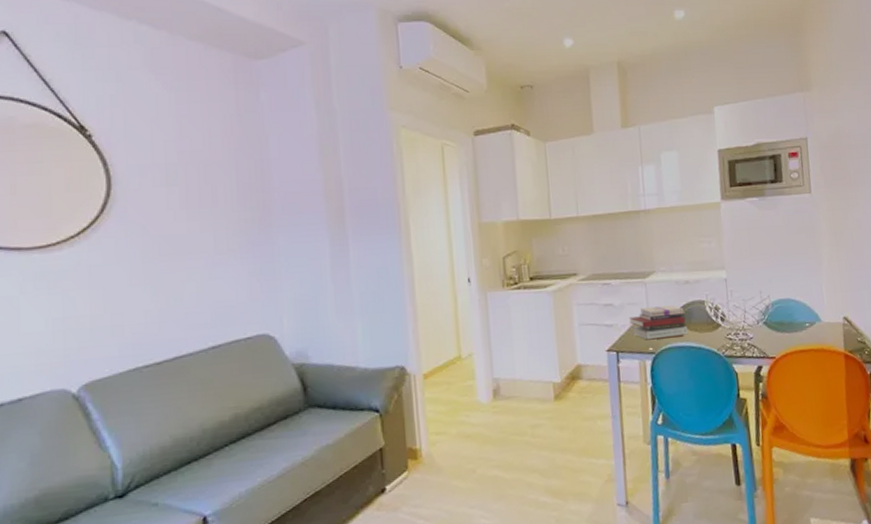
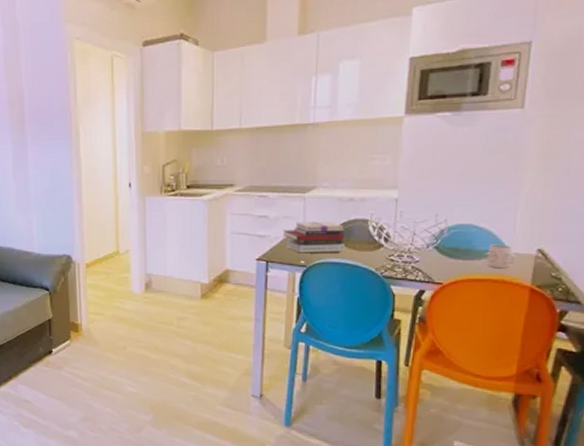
mug: none [806,315,829,339] -> present [487,244,516,269]

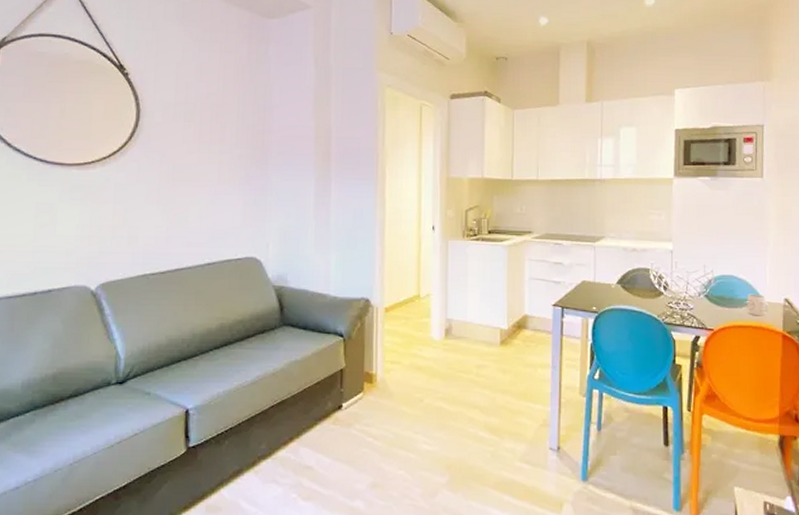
books: present [284,221,346,253] -> none [577,269,631,300]

